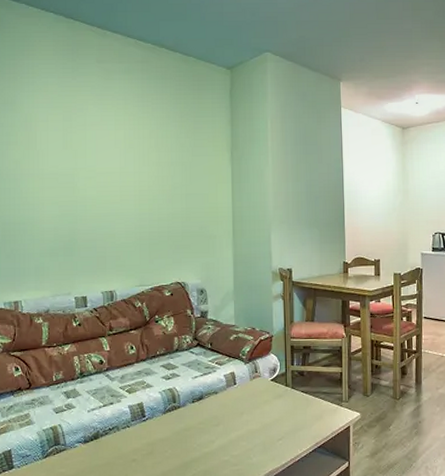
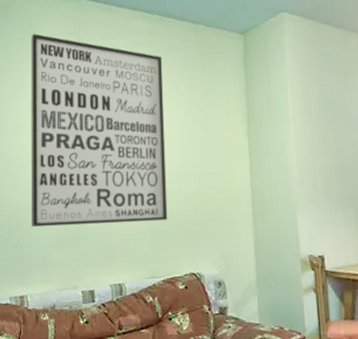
wall art: none [23,51,157,239] -> present [30,34,168,228]

